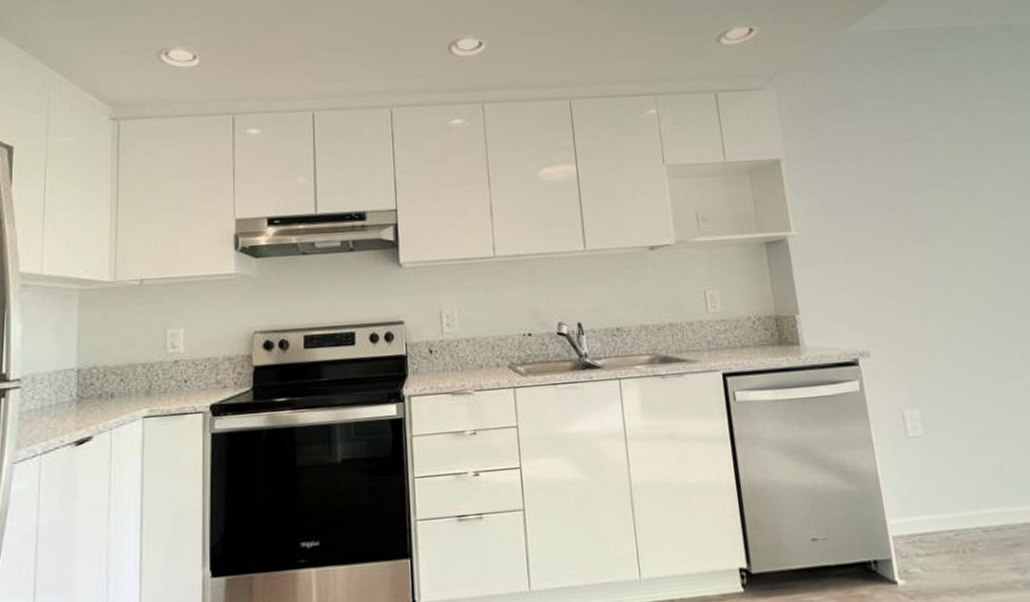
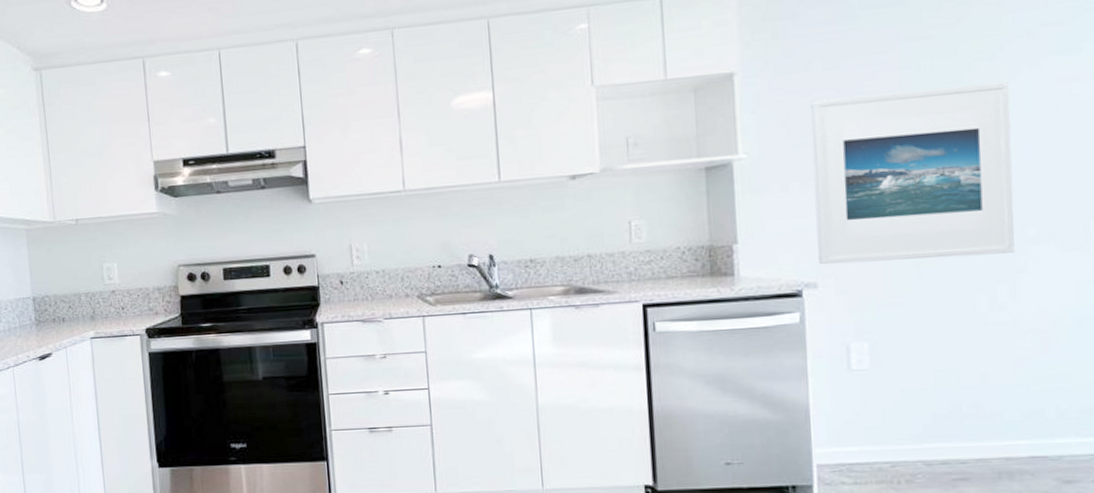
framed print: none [844,177,1019,335] -> present [811,81,1015,265]

